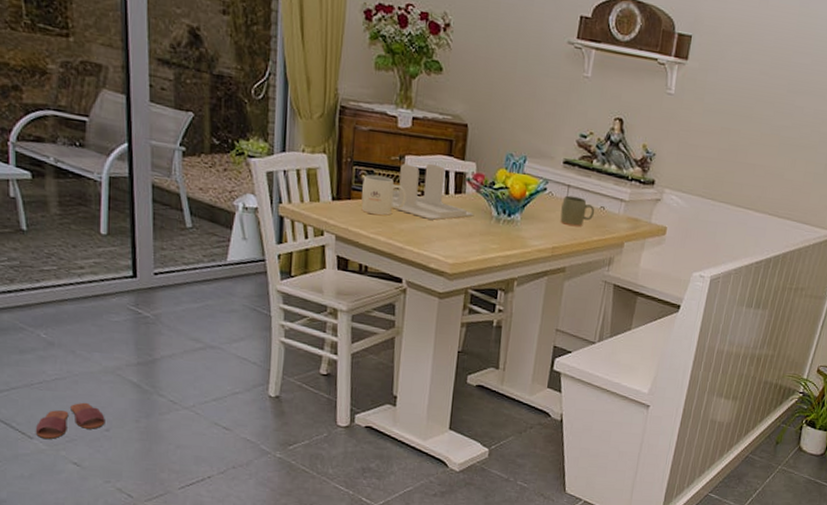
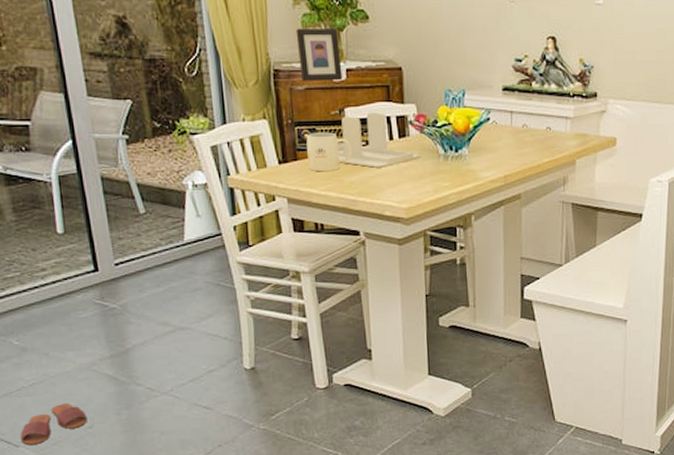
picture frame: none [366,68,410,128] -> present [295,28,343,81]
mug: present [560,195,595,226] -> none [507,121,542,151]

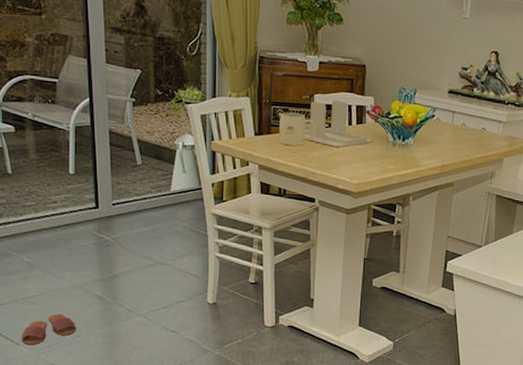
picture frame: present [295,28,343,81] -> none [281,23,316,71]

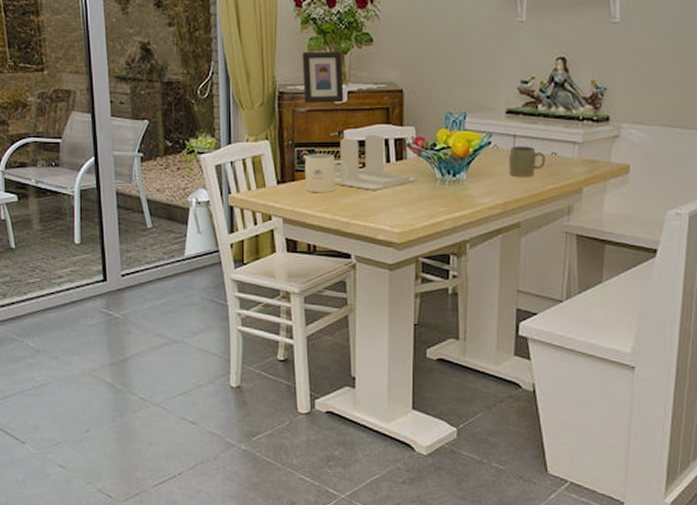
slippers: present [22,313,76,345] -> none [28,405,85,443]
picture frame: none [281,23,316,71] -> present [302,51,344,103]
mug: none [447,120,477,146] -> present [509,146,546,177]

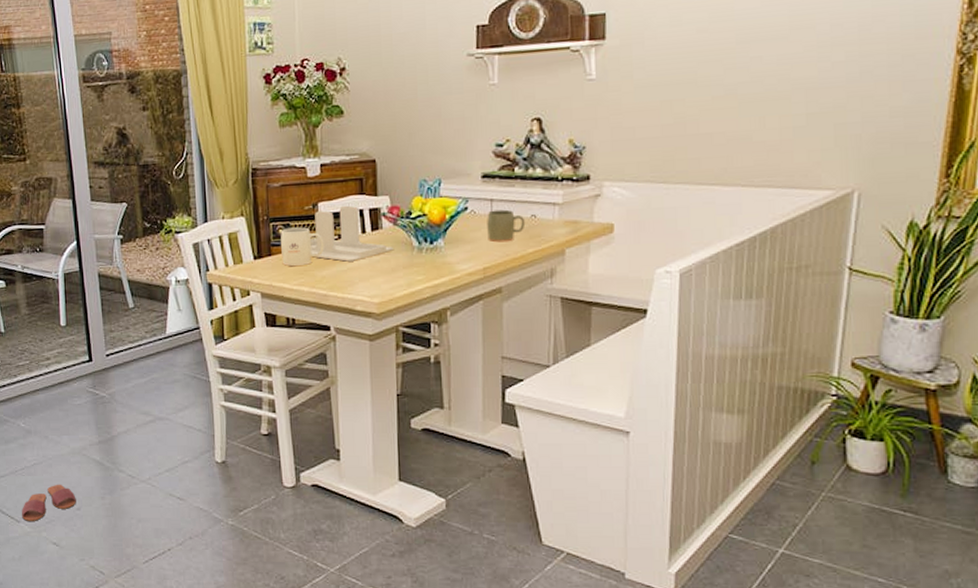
slippers: none [28,405,85,443] -> present [22,484,76,521]
picture frame: present [302,51,344,103] -> none [273,125,317,178]

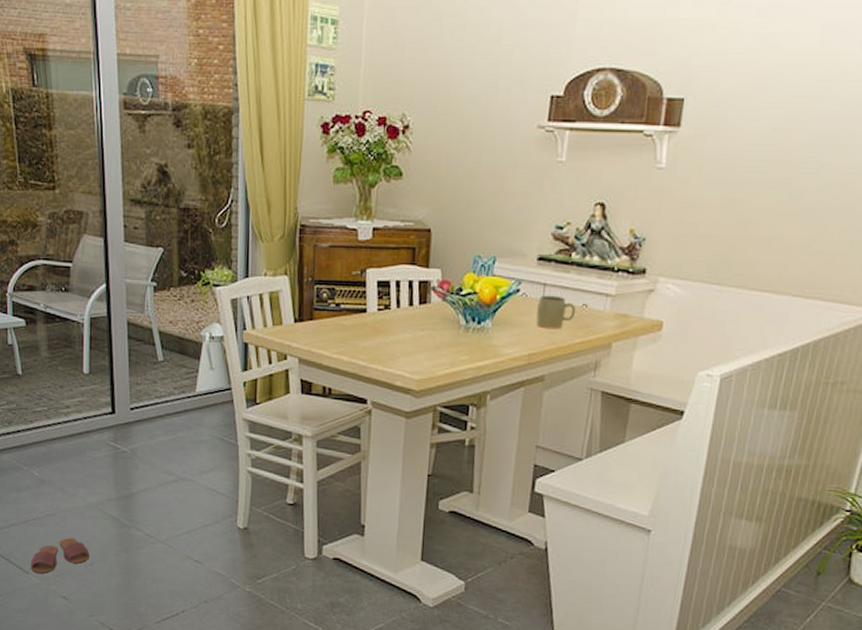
mug: present [280,227,324,267] -> none [323,292,369,335]
napkin holder: present [310,205,393,262] -> none [354,274,440,334]

